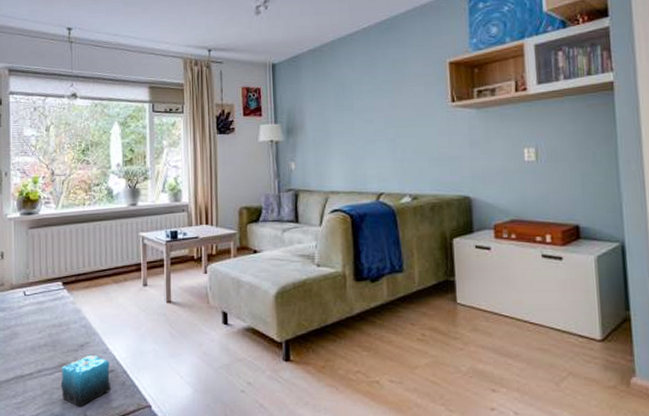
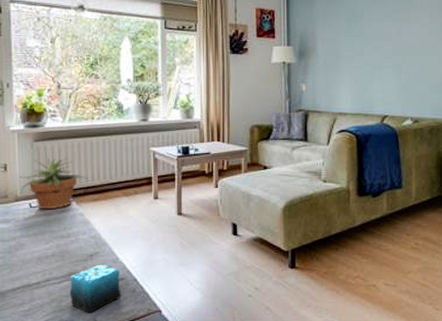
potted plant: none [15,244,79,298] -> present [19,157,88,210]

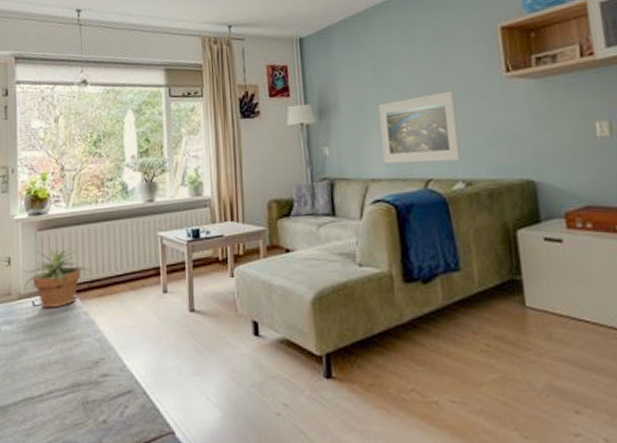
candle: present [69,263,122,313] -> none [73,371,130,434]
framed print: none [349,45,412,103] -> present [378,91,461,164]

